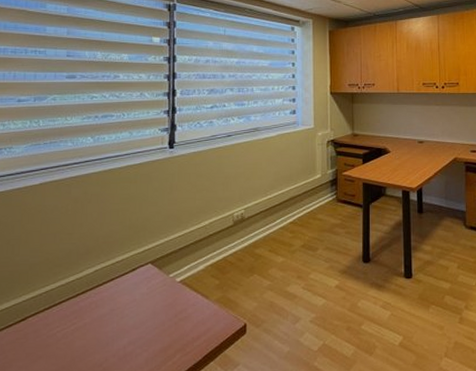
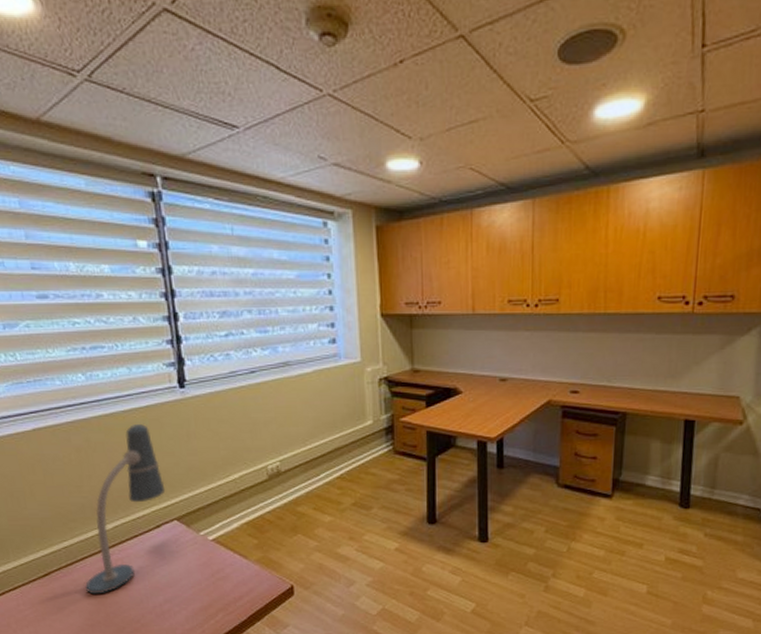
desk lamp: none [57,179,145,339] -> present [85,424,166,595]

